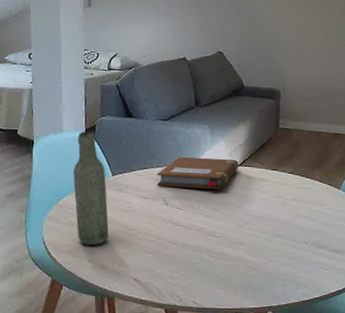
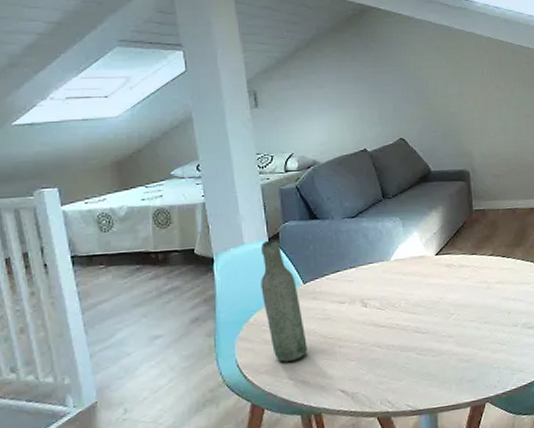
notebook: present [156,157,239,190] -> none [351,249,436,288]

